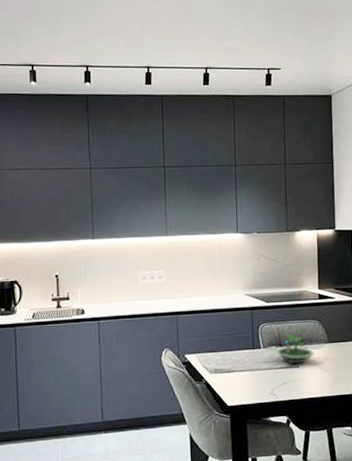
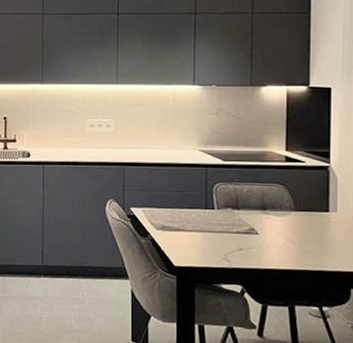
terrarium: present [275,324,315,364] -> none [231,187,278,231]

